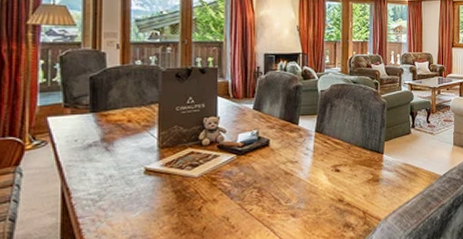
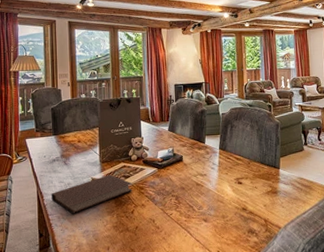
notebook: none [83,163,202,215] -> present [51,175,133,214]

